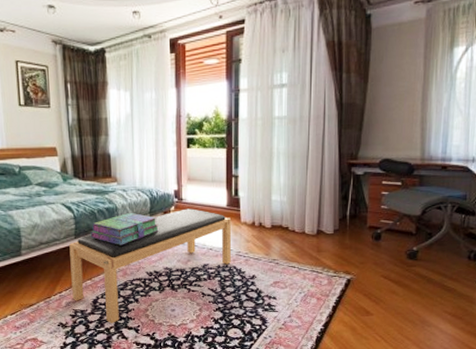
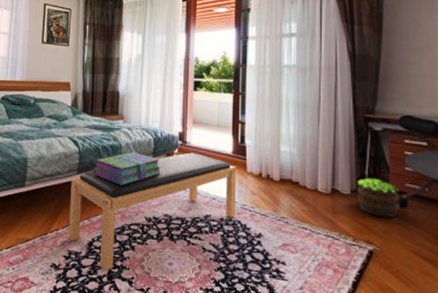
potted plant: none [340,217,375,251] -> present [358,177,399,218]

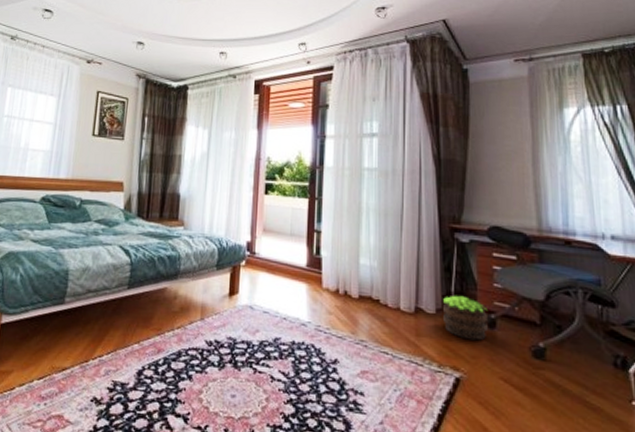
bench: present [68,152,237,272] -> none [114,265,312,407]
stack of books: present [92,151,161,186] -> none [146,263,225,303]

